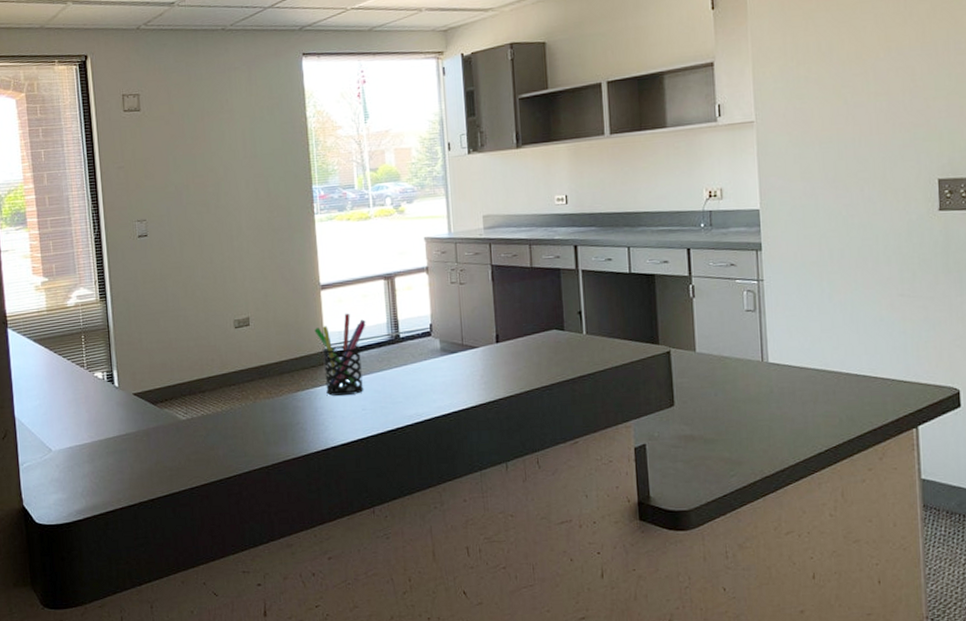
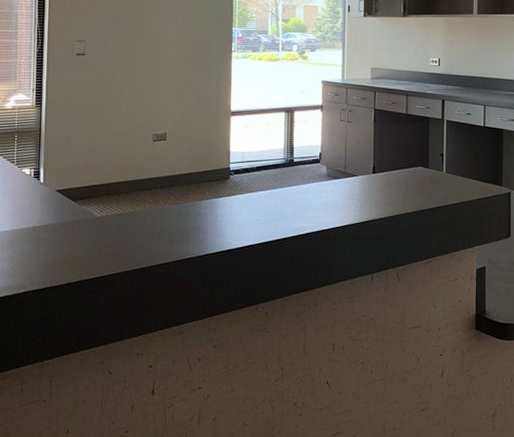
pen holder: present [314,313,366,396] -> none [222,137,266,207]

